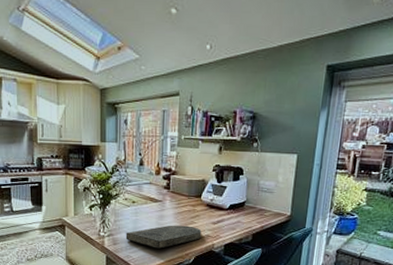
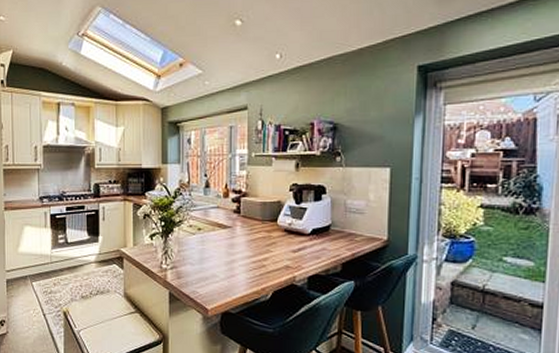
cutting board: present [125,225,202,249] -> none [191,254,280,283]

